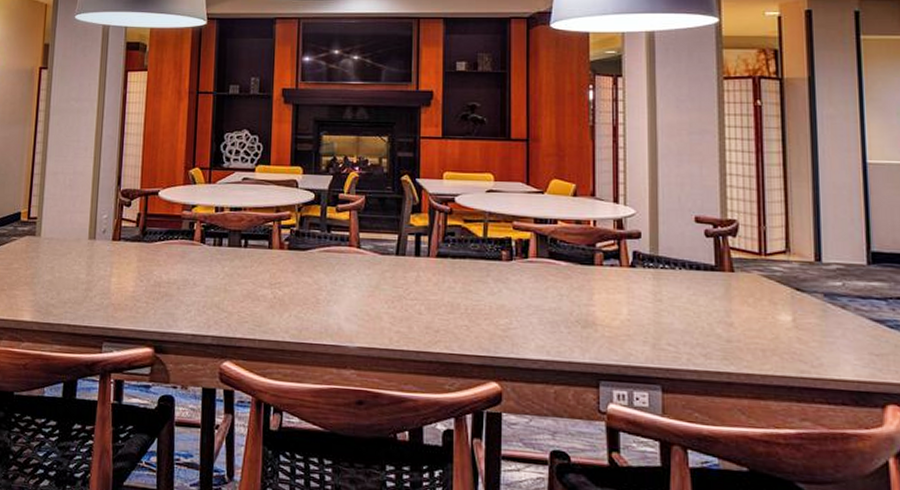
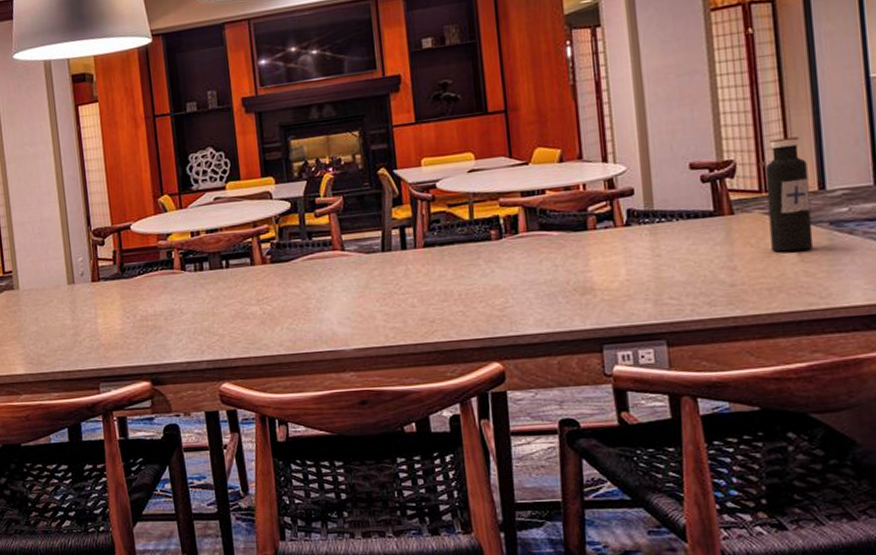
water bottle: none [765,206,808,317] -> present [765,136,814,252]

